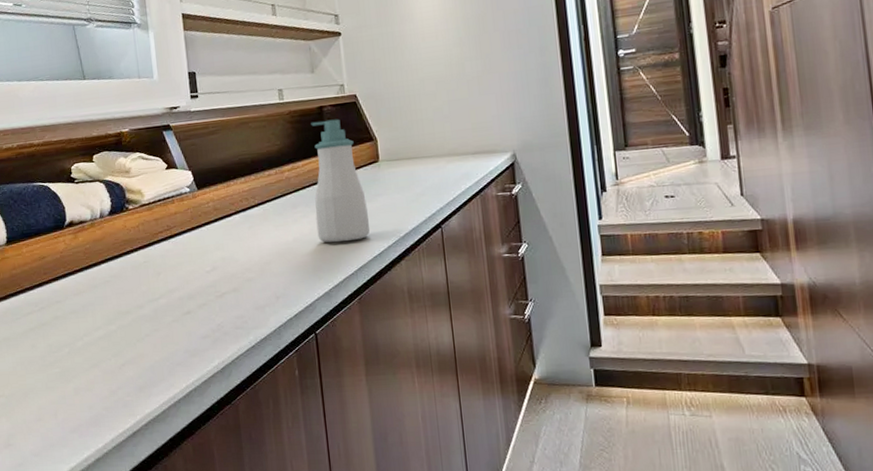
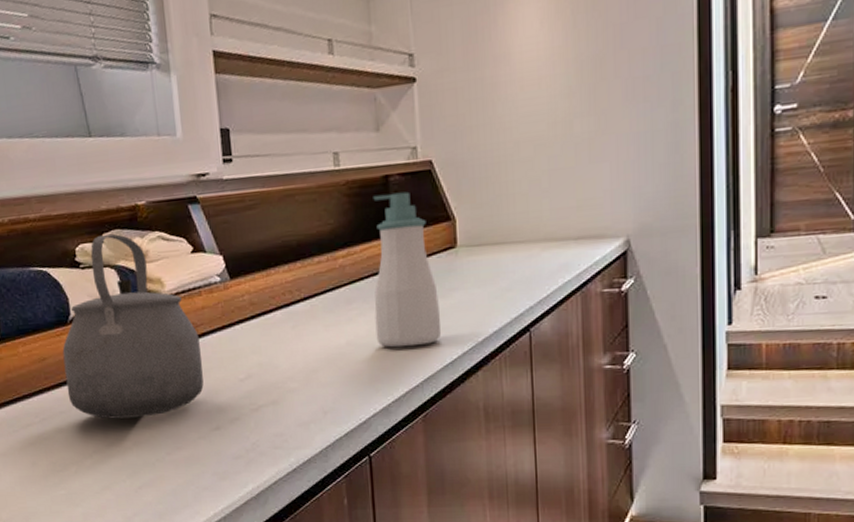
tea kettle: none [59,155,177,307] -> present [62,234,204,419]

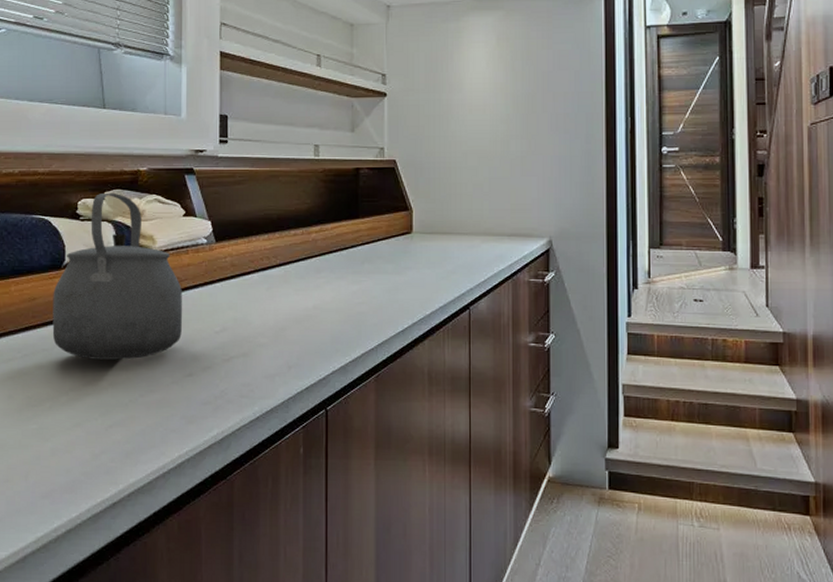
soap bottle: present [373,191,442,347] -> none [340,183,396,314]

